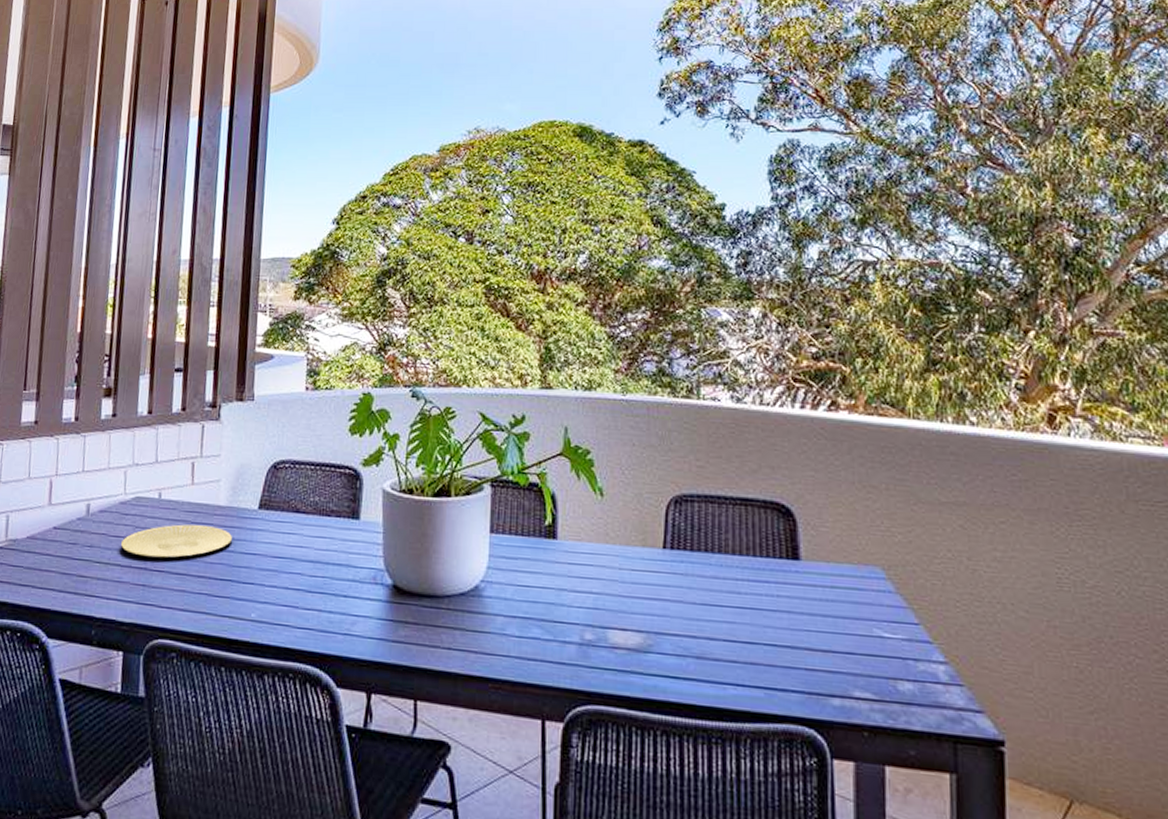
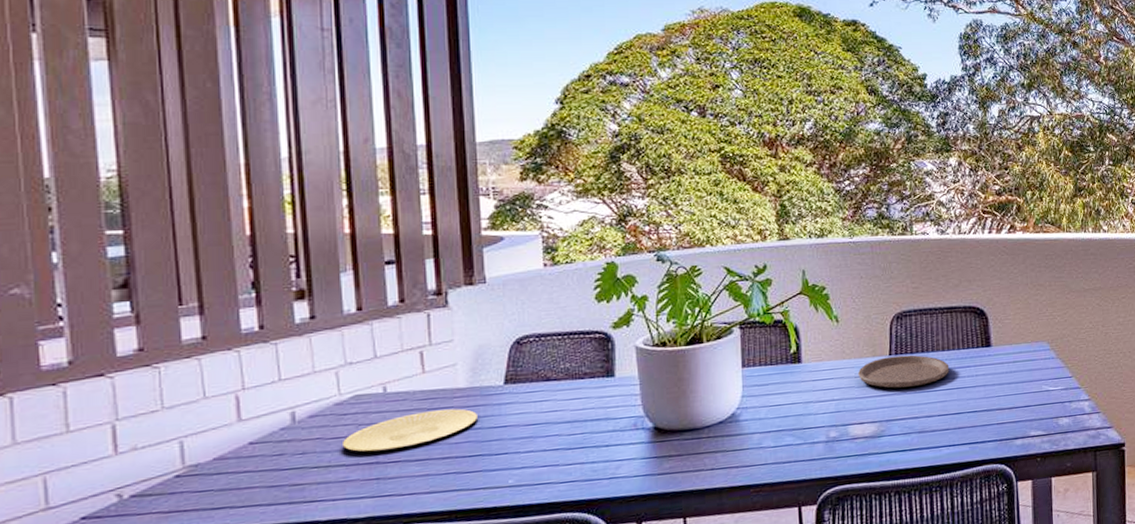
plate: none [623,549,741,596] -> present [858,354,950,388]

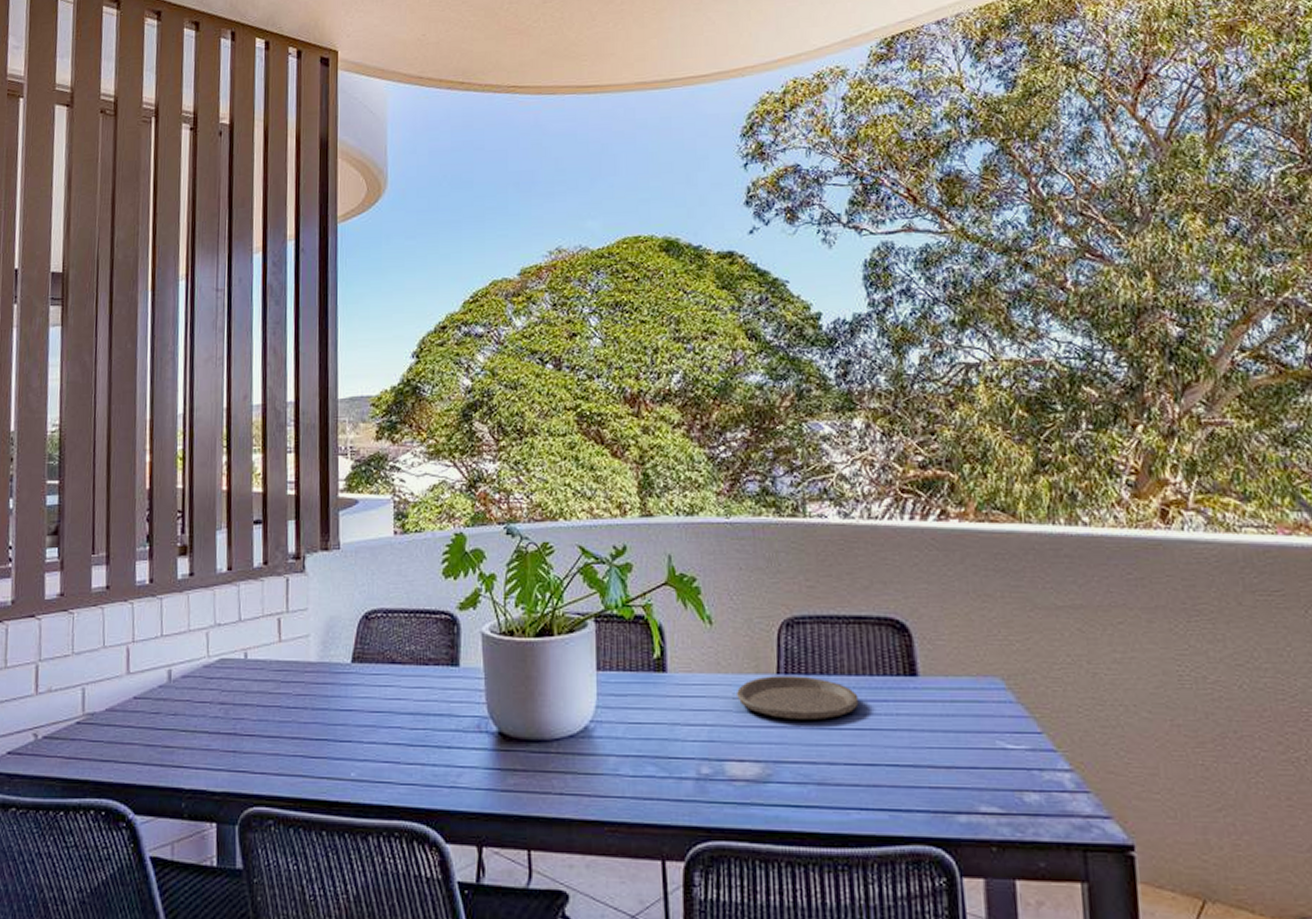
plate: present [343,408,477,452] -> none [208,684,325,721]

